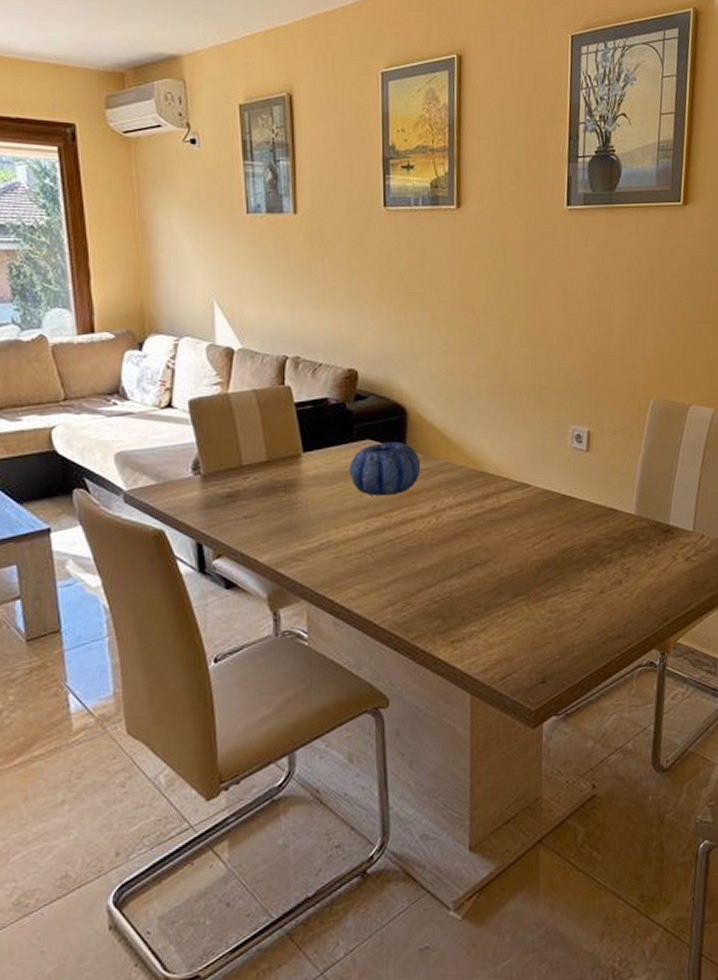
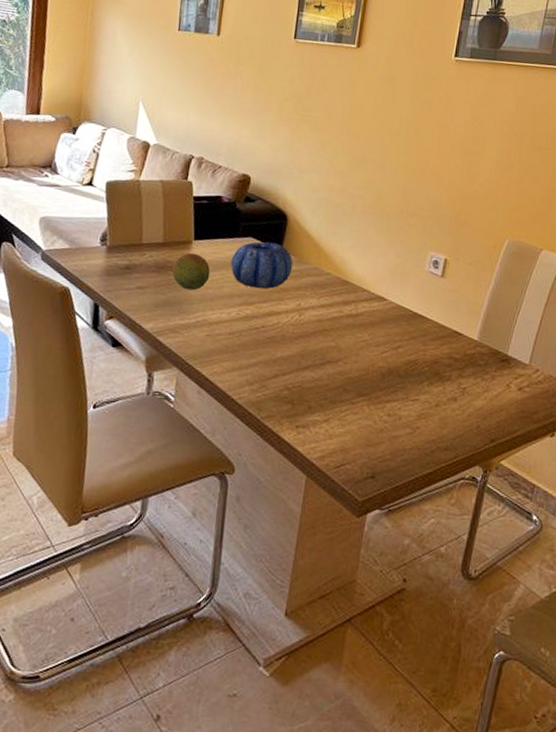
fruit: none [283,467,328,510] -> present [172,252,211,291]

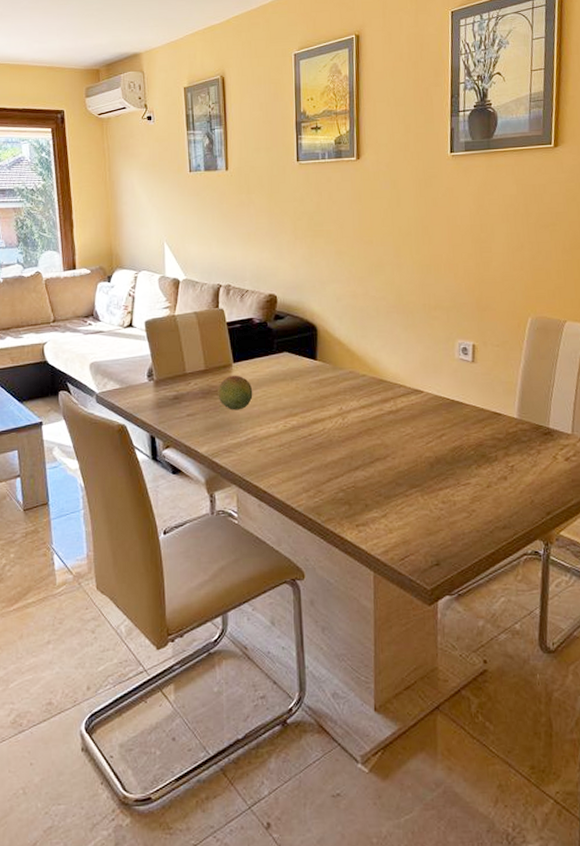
decorative bowl: present [230,241,293,289] -> none [270,353,329,400]

